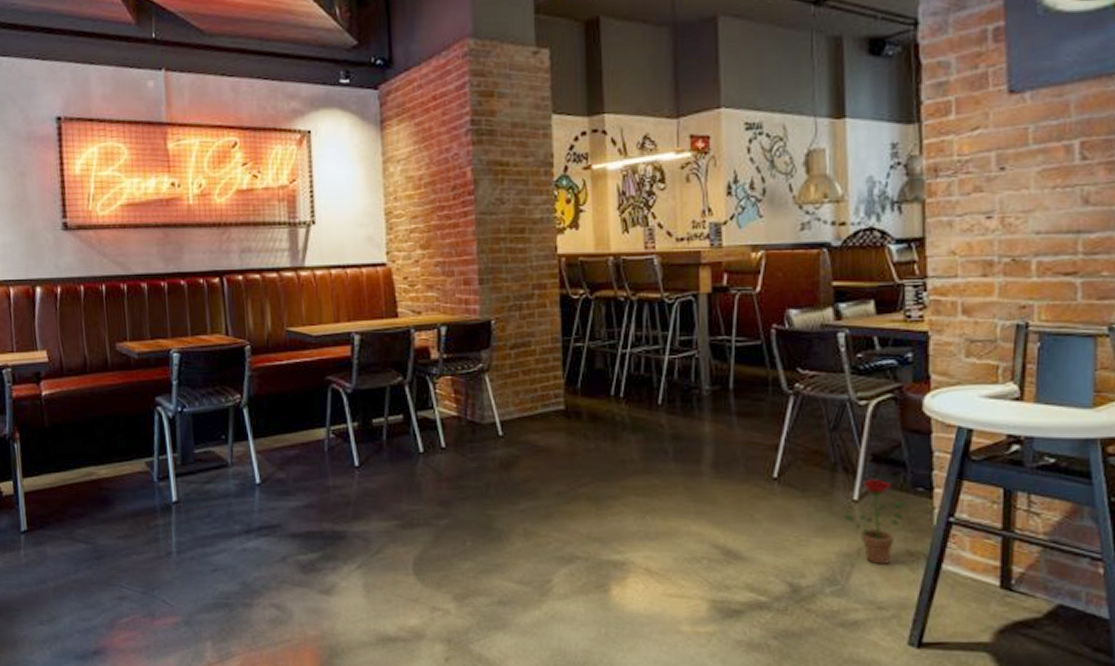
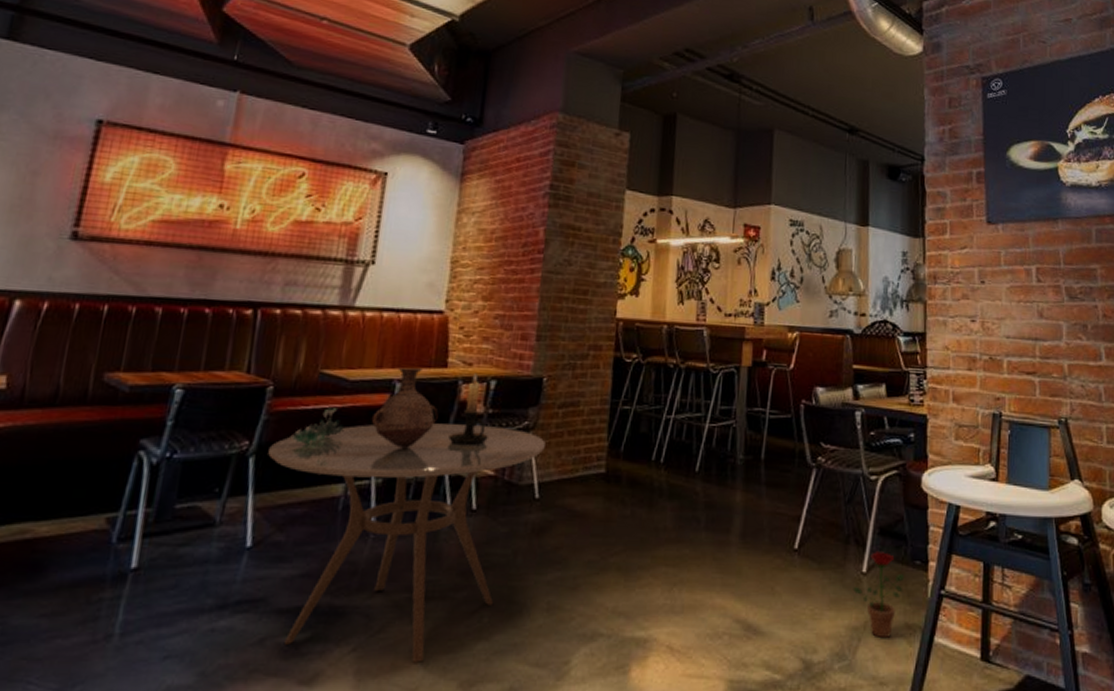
dining table: none [257,370,502,578] -> present [268,423,546,663]
succulent plant: none [272,362,317,396] -> present [290,408,345,445]
vase: none [338,319,397,394] -> present [371,367,439,448]
candle holder: none [410,320,446,390] -> present [448,372,488,446]

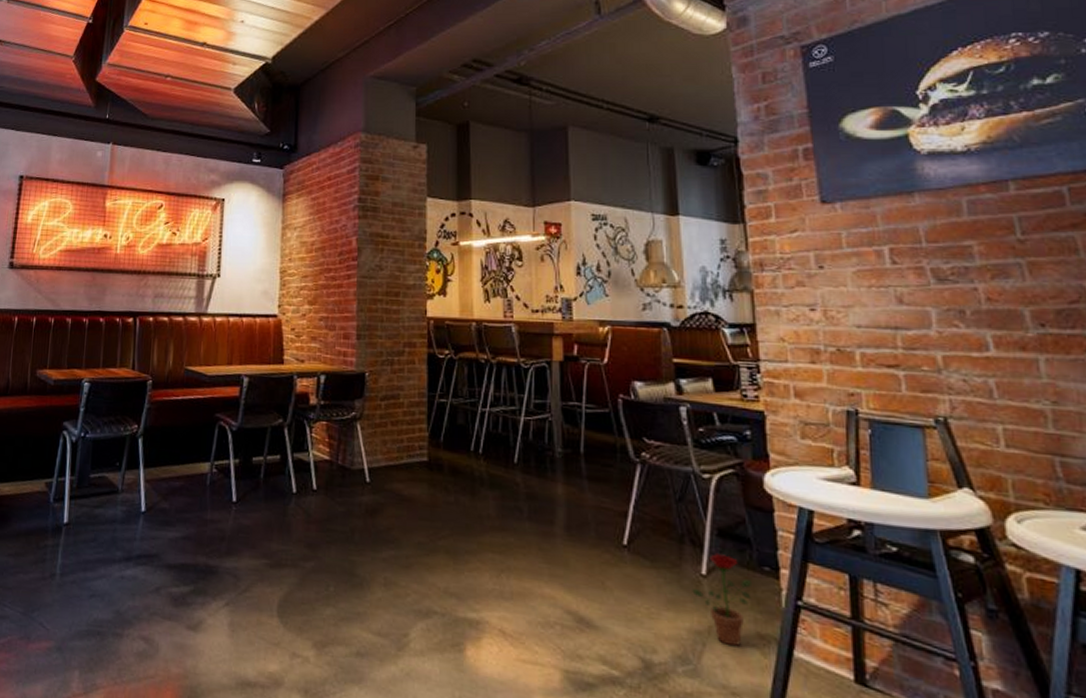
dining table: present [268,423,546,663] -> none [152,412,372,621]
succulent plant: present [290,408,345,445] -> none [167,398,207,429]
vase: present [371,367,439,448] -> none [226,364,279,434]
candle holder: present [448,372,488,446] -> none [289,368,322,433]

